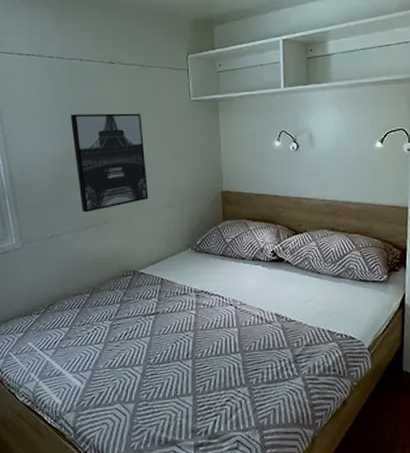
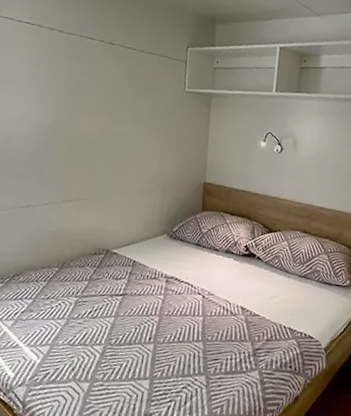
wall art: present [70,113,149,213] -> none [62,88,135,187]

